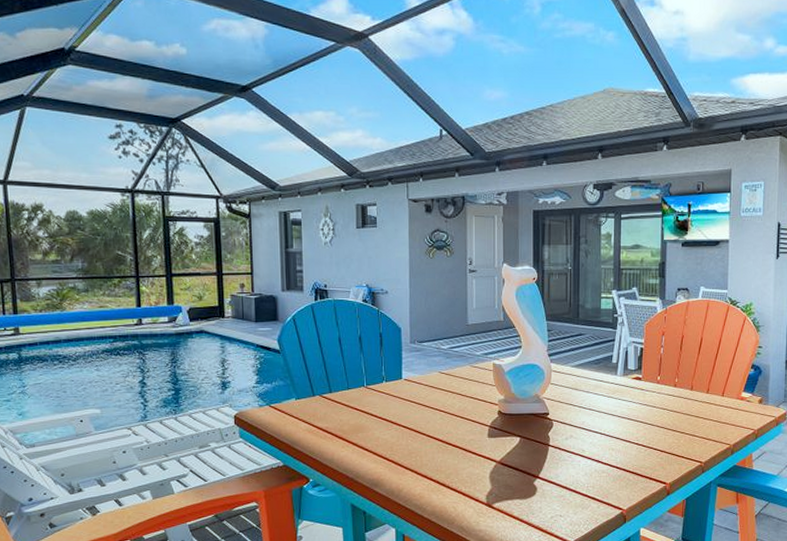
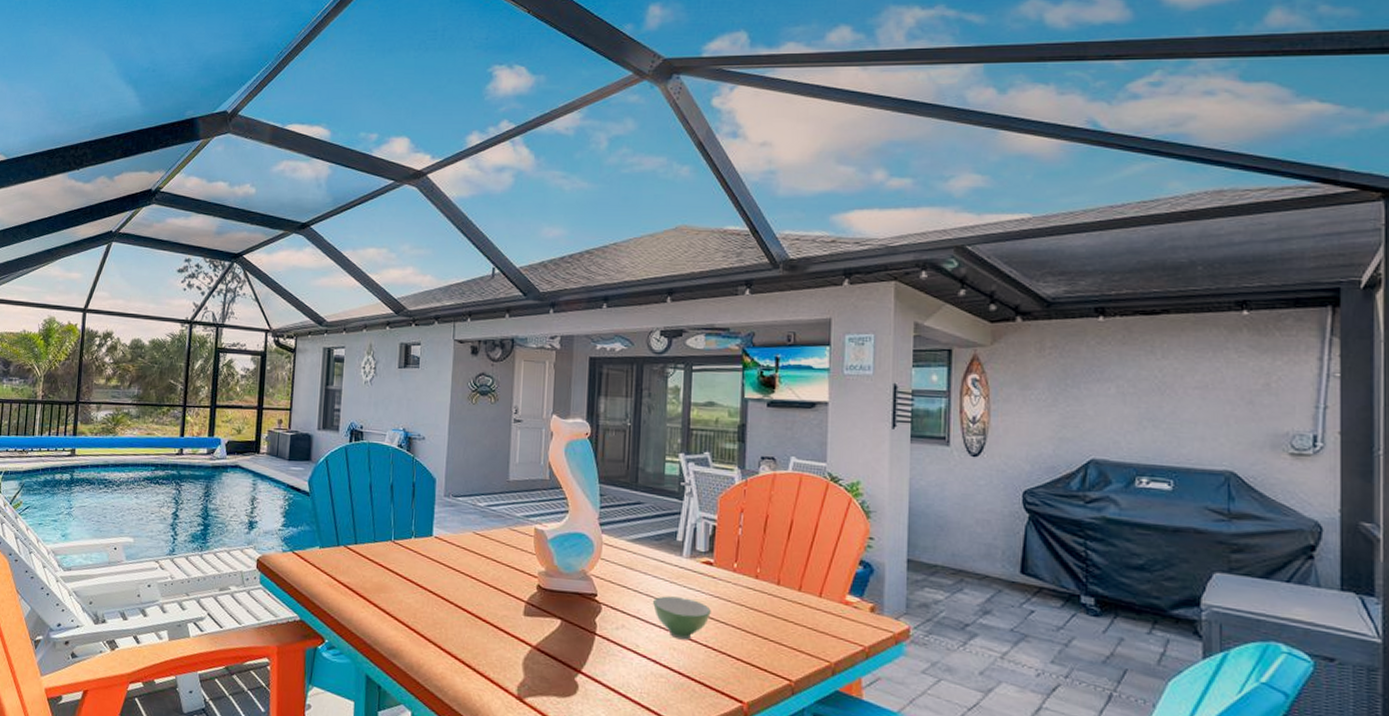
bowl: none [594,408,640,441] -> present [652,596,711,640]

